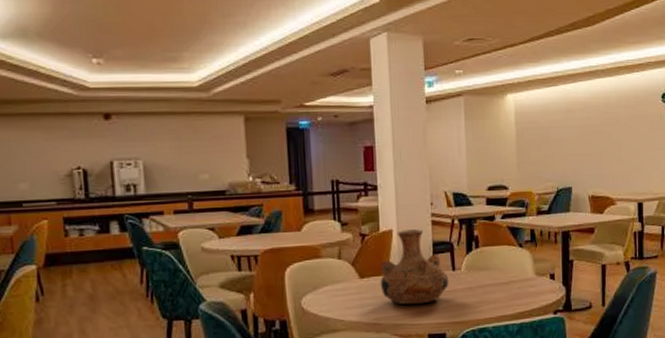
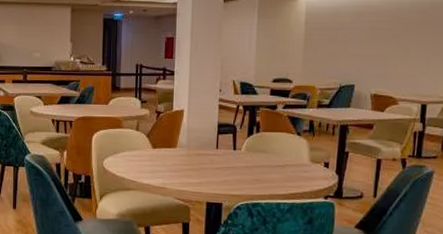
vase: present [379,229,449,305] -> none [169,111,229,176]

